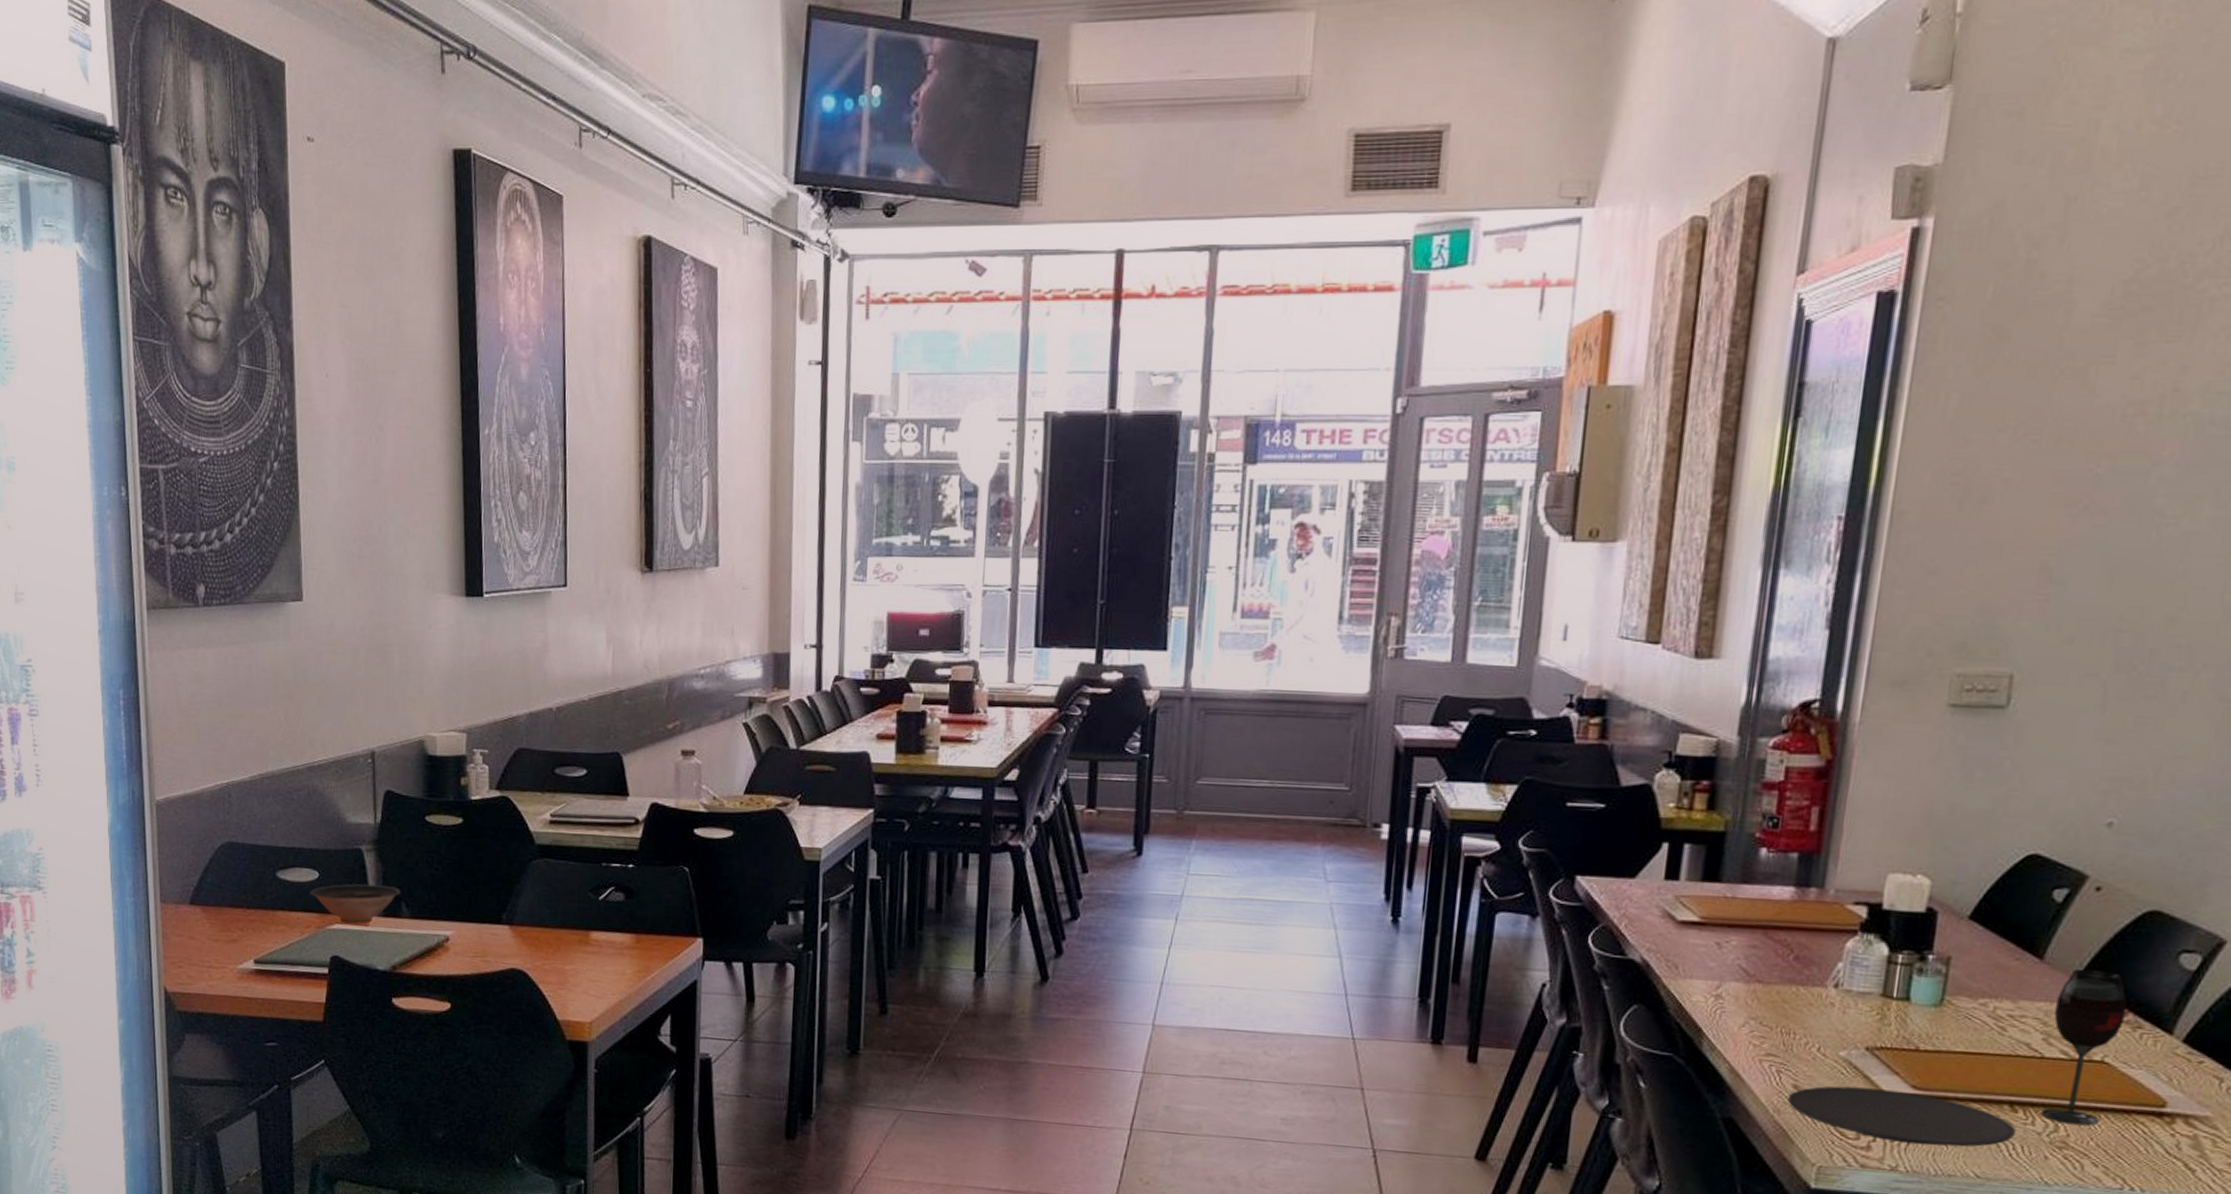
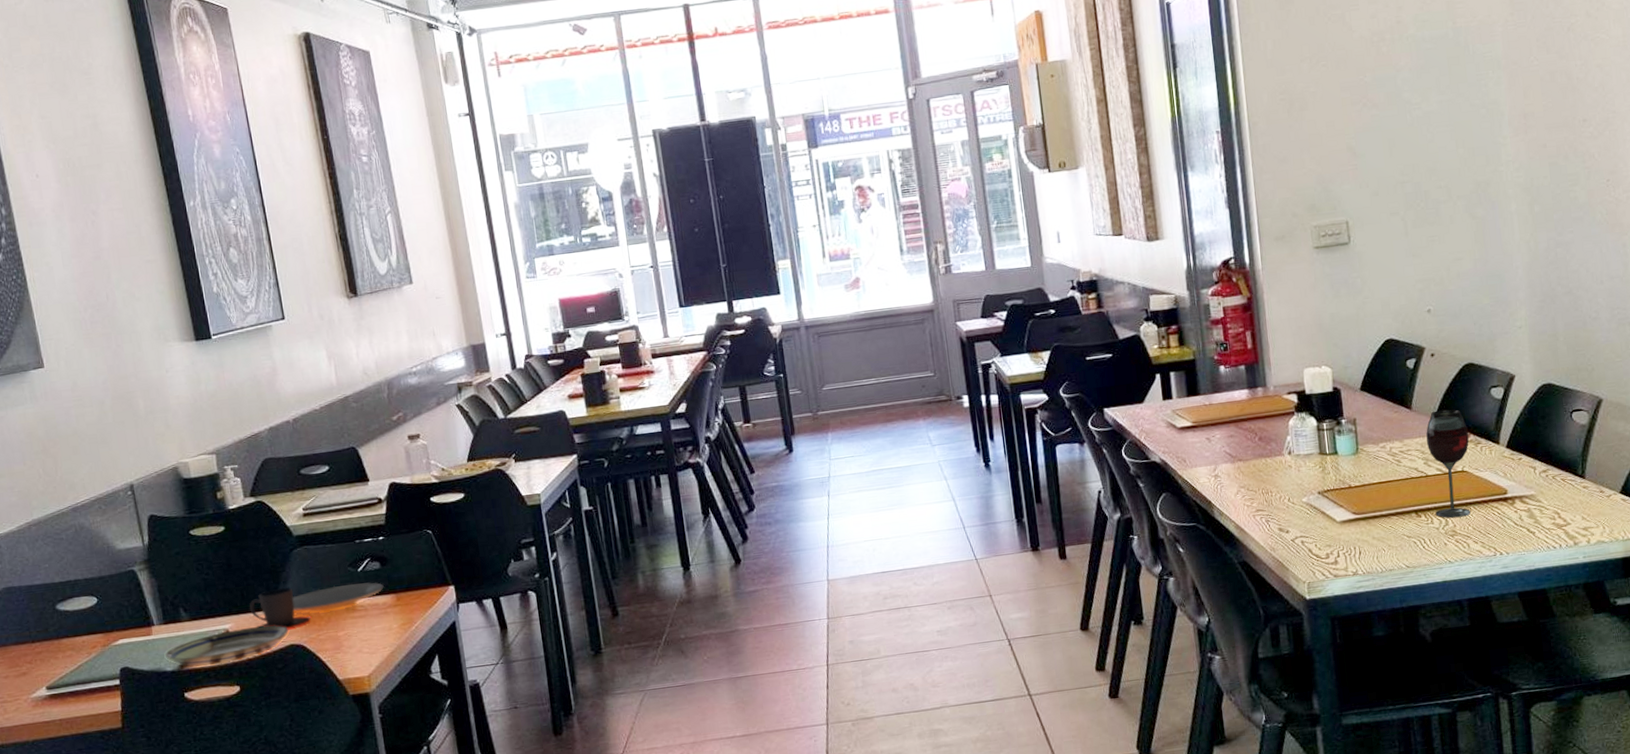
soup bowl: present [310,884,400,925] -> none [91,596,177,638]
plate: none [379,938,512,974] -> present [165,625,288,667]
cup: none [474,901,538,950] -> present [249,587,311,629]
plate: none [522,911,624,938] -> present [292,582,384,612]
plate: present [1787,1085,2017,1147] -> none [1277,517,1424,555]

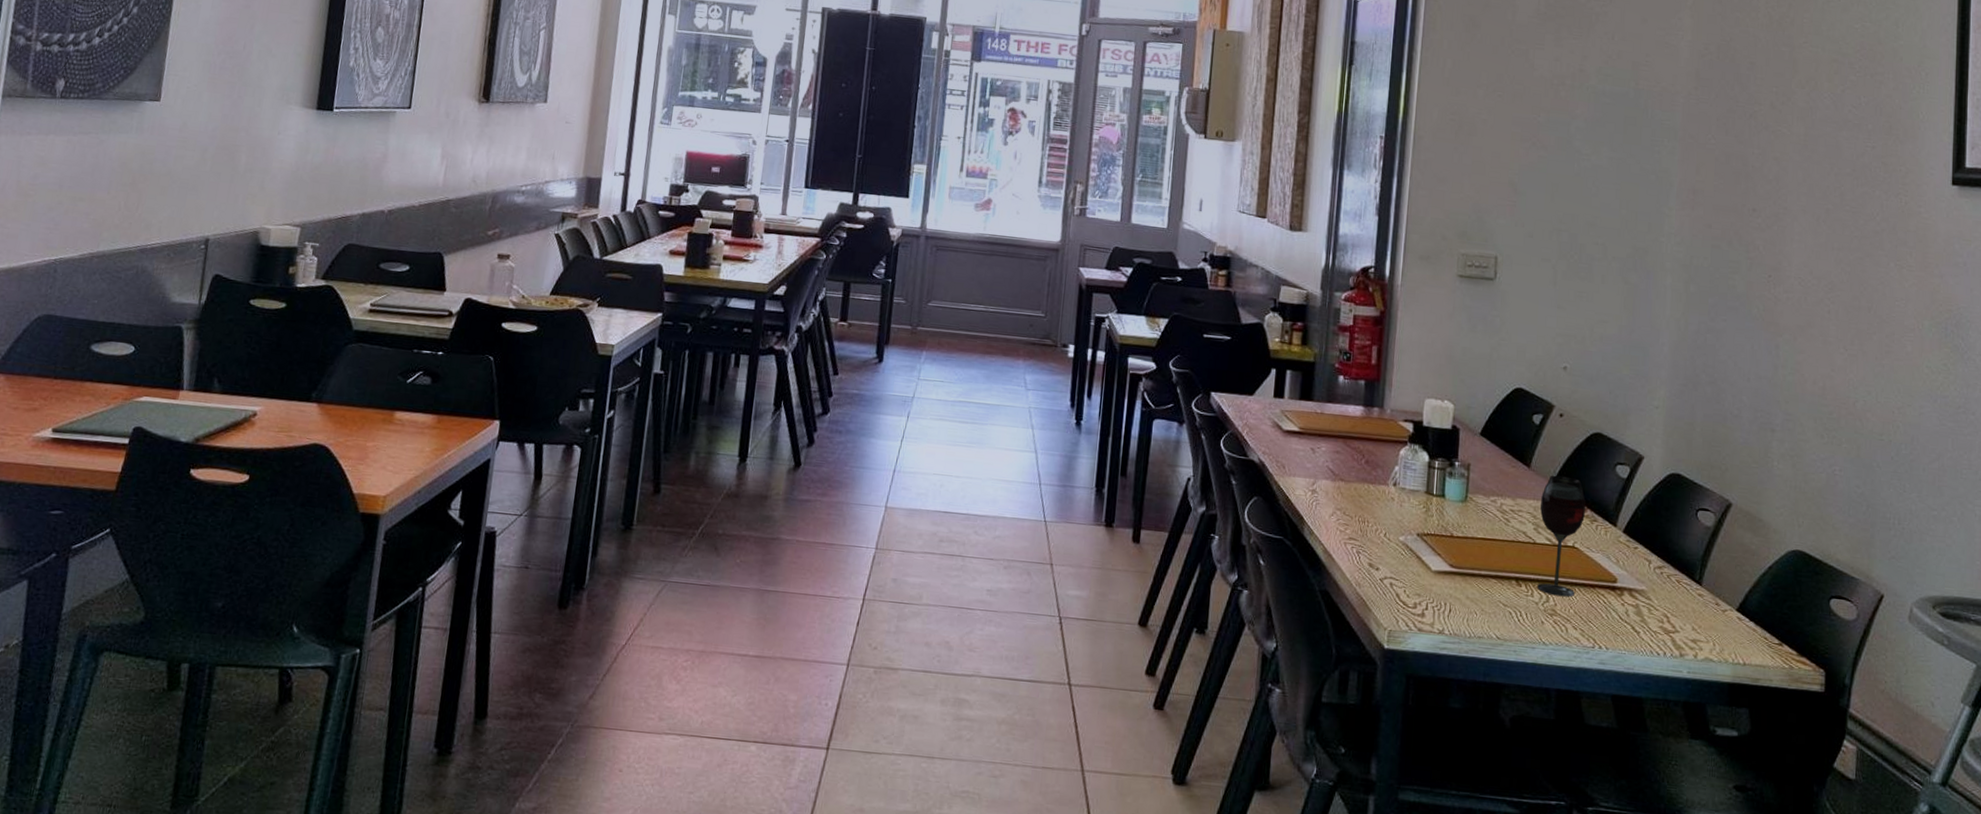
plate: present [165,625,288,667] -> none [184,413,318,448]
cup: present [249,587,311,629] -> none [285,381,344,427]
plate: present [292,582,384,612] -> none [329,391,429,417]

